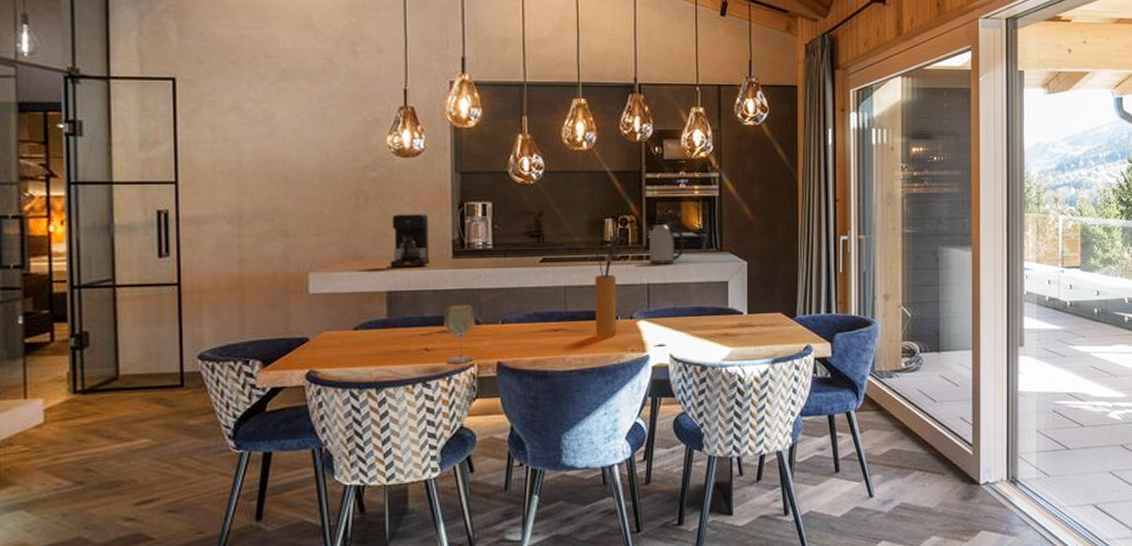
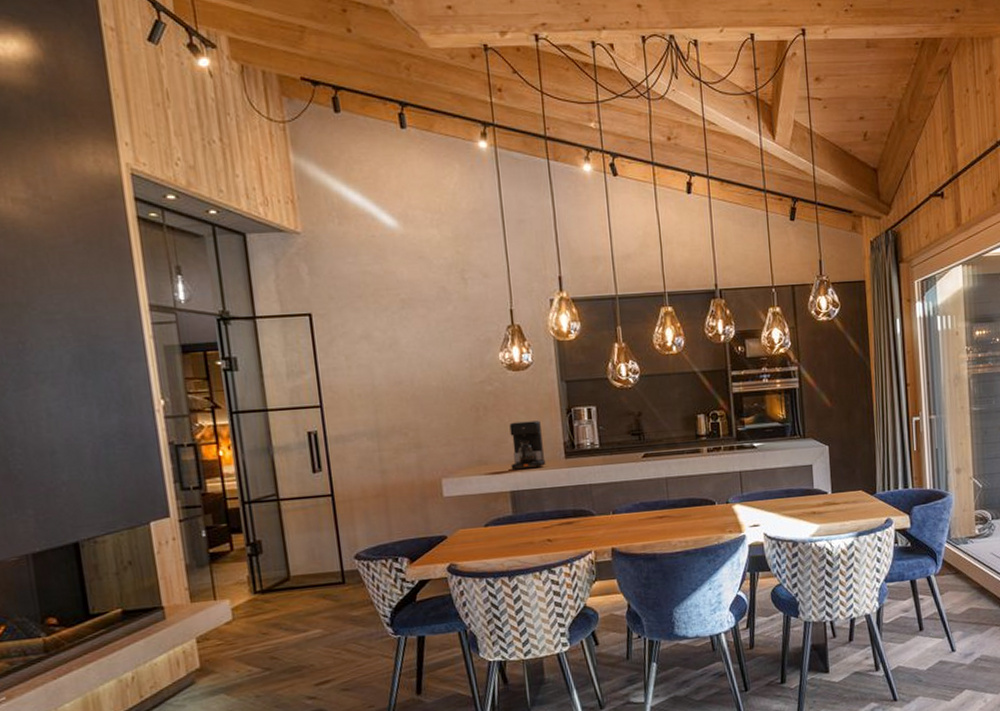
wine glass: present [442,304,476,364] -> none [561,498,590,552]
vase: present [589,224,629,338] -> none [685,419,720,522]
kettle: present [648,225,684,265] -> none [737,417,771,454]

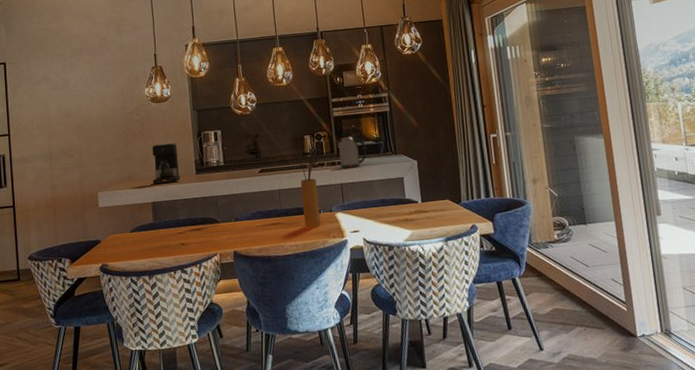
vase: none [685,419,720,522] -> present [294,139,323,228]
kettle: none [737,417,771,454] -> present [337,136,367,169]

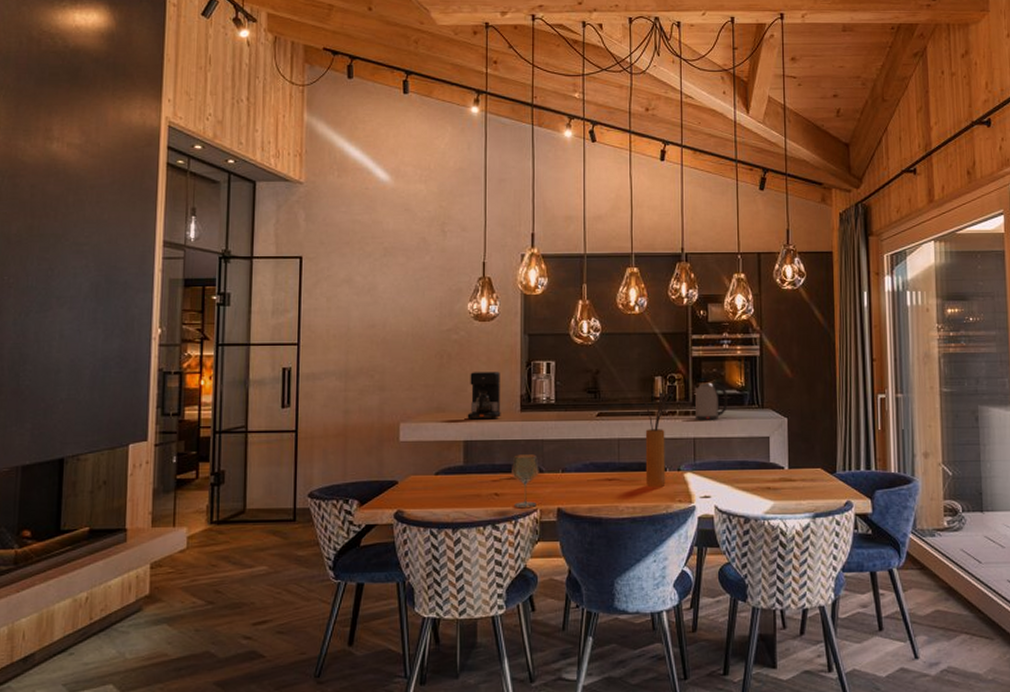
wine glass: none [192,208,216,255] -> present [510,453,539,509]

